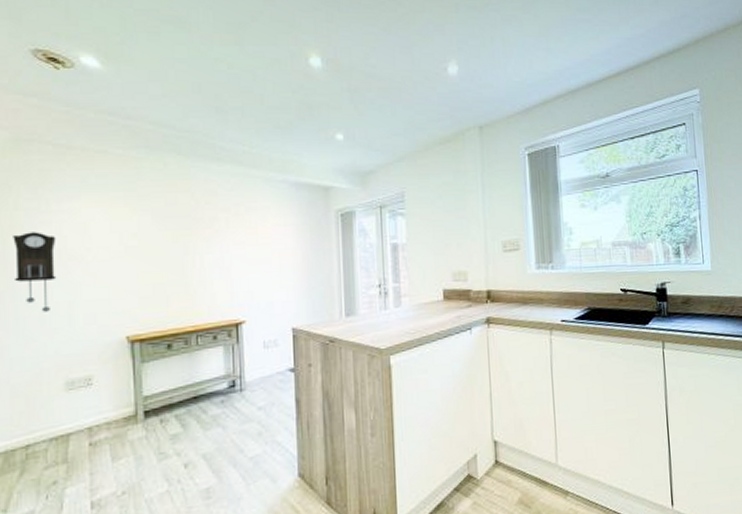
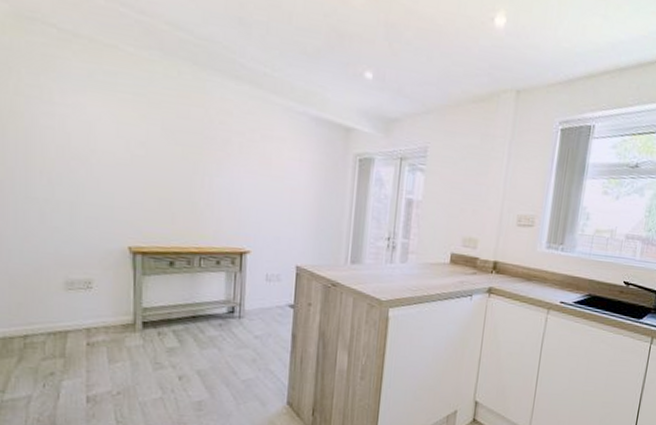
pendulum clock: present [13,232,57,312] -> none [13,121,59,209]

